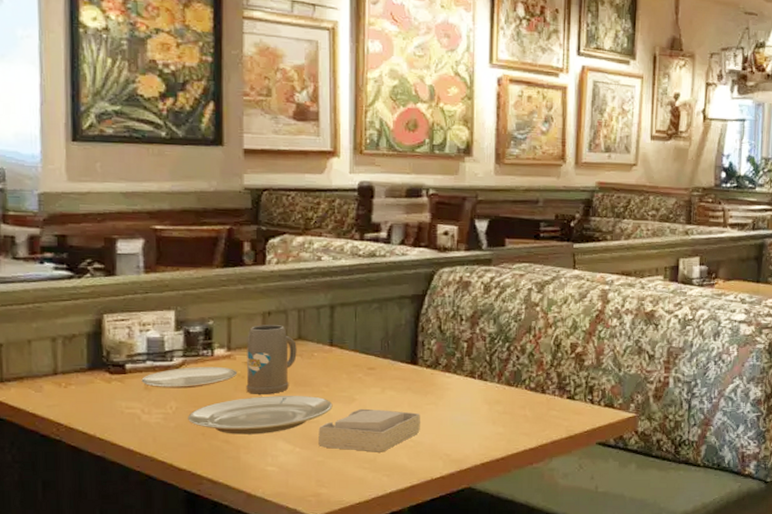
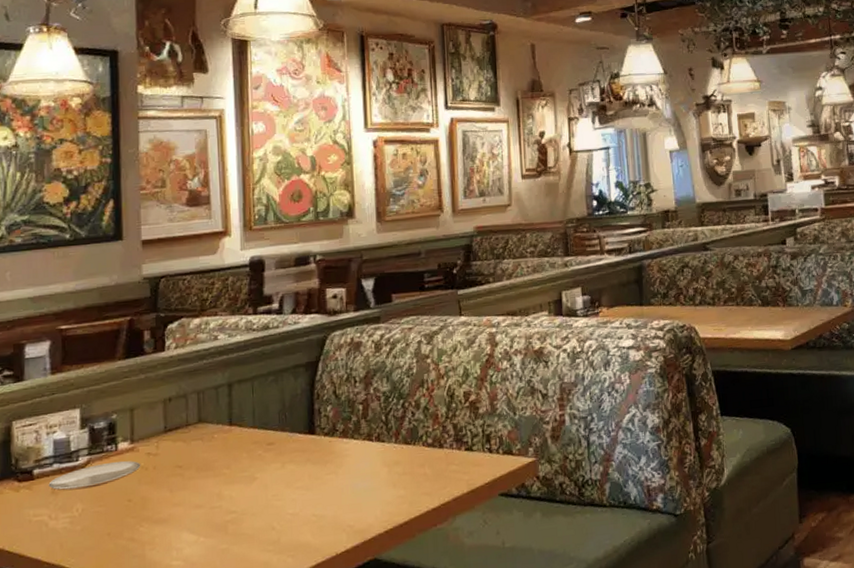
plate: present [187,396,333,434] -> none [92,480,235,531]
beer mug: present [246,325,297,394] -> none [149,410,198,486]
napkin holder: present [318,408,421,452] -> none [221,485,323,534]

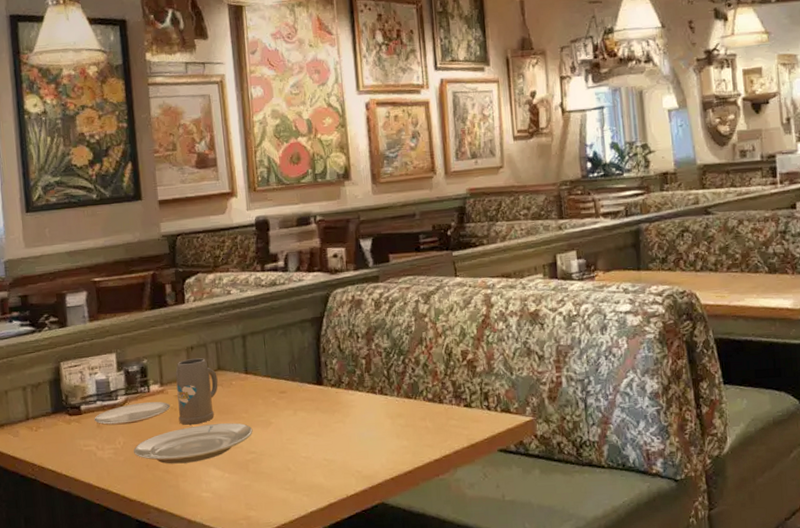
plate: none [92,480,235,531] -> present [133,423,253,464]
beer mug: none [149,410,198,486] -> present [175,358,218,425]

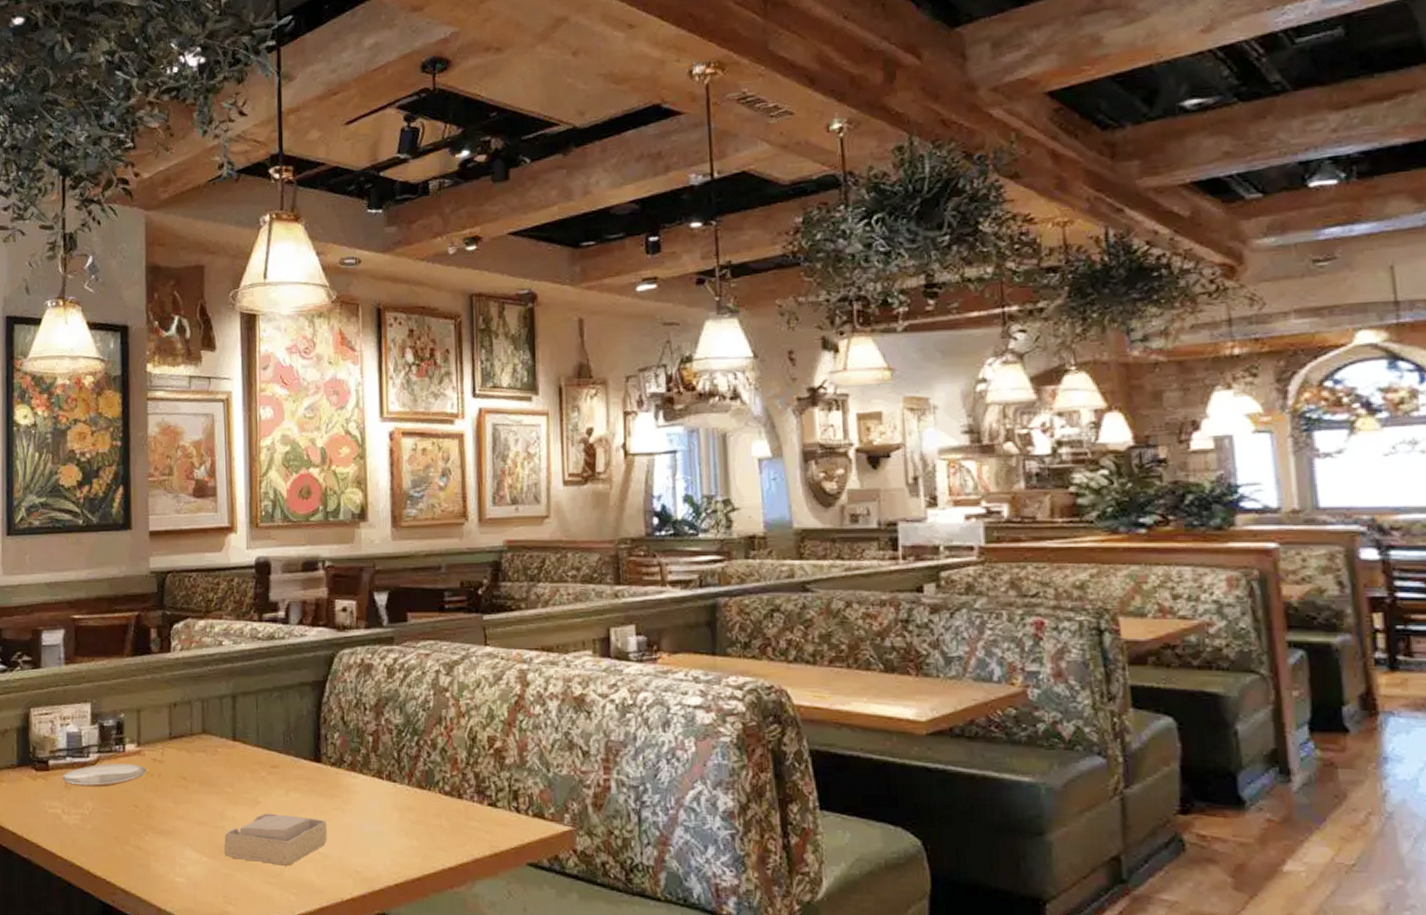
plate: present [133,423,253,464] -> none [101,796,237,840]
beer mug: present [175,358,218,425] -> none [155,717,202,795]
napkin holder: none [243,431,332,473] -> present [224,813,328,866]

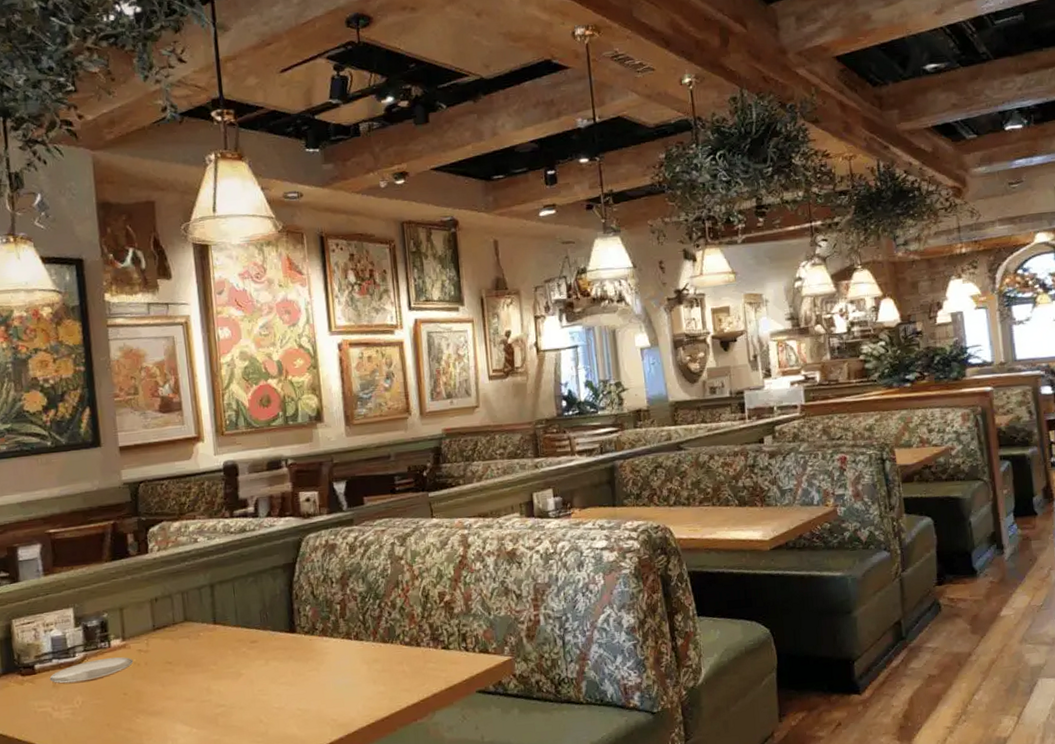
napkin holder: present [224,813,328,866] -> none [211,680,306,726]

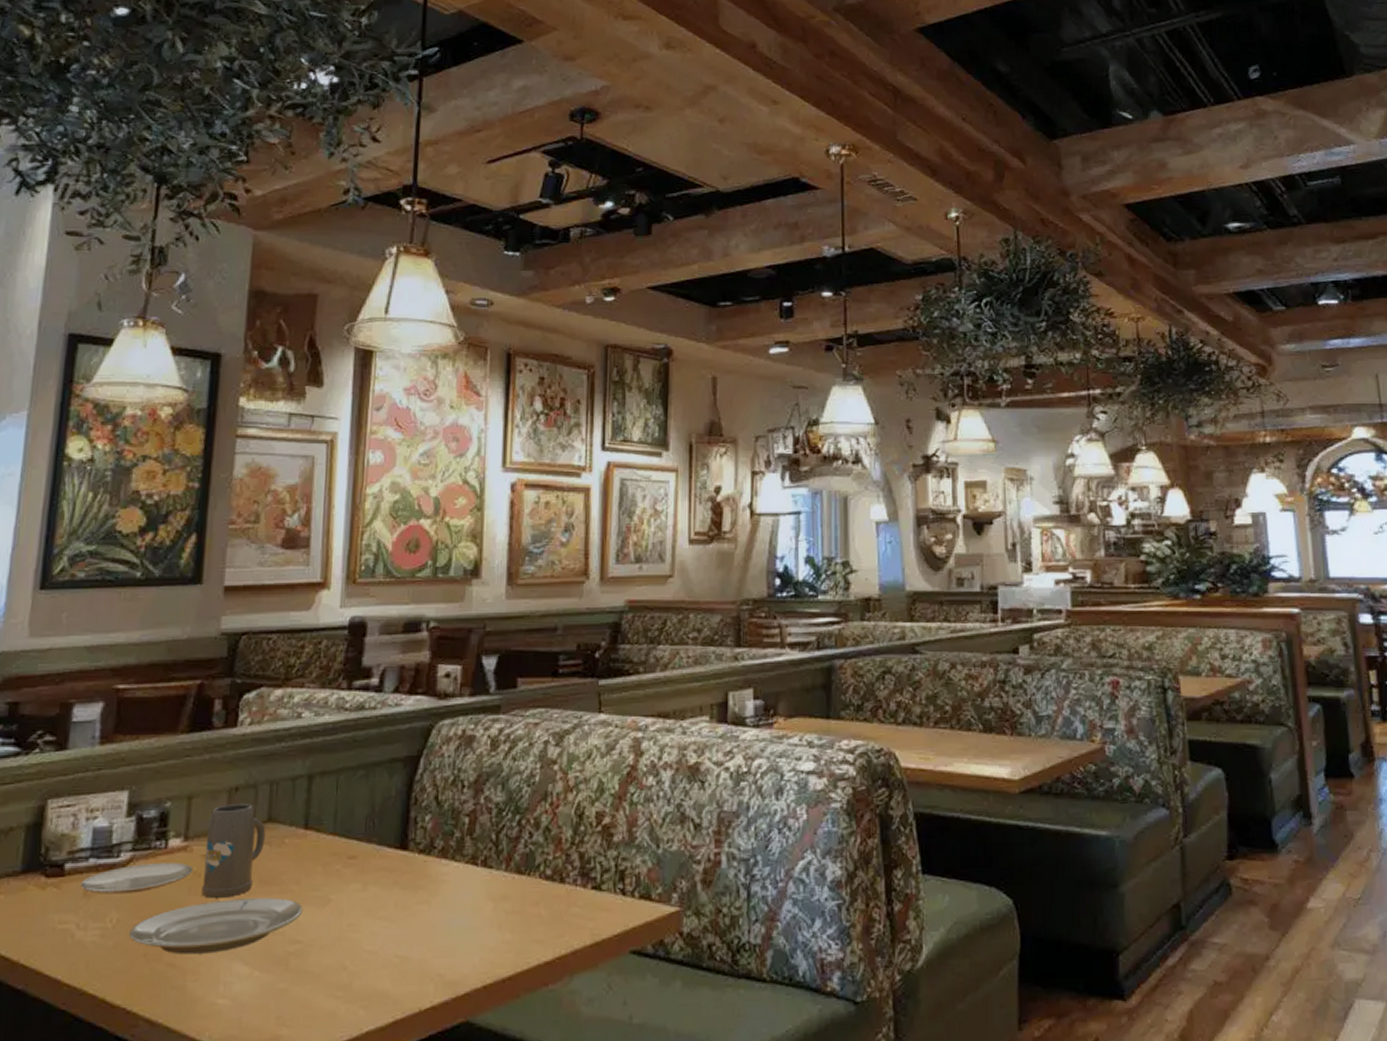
plate: none [92,675,222,722] -> present [128,898,303,955]
beer mug: none [138,609,185,680] -> present [201,804,266,898]

